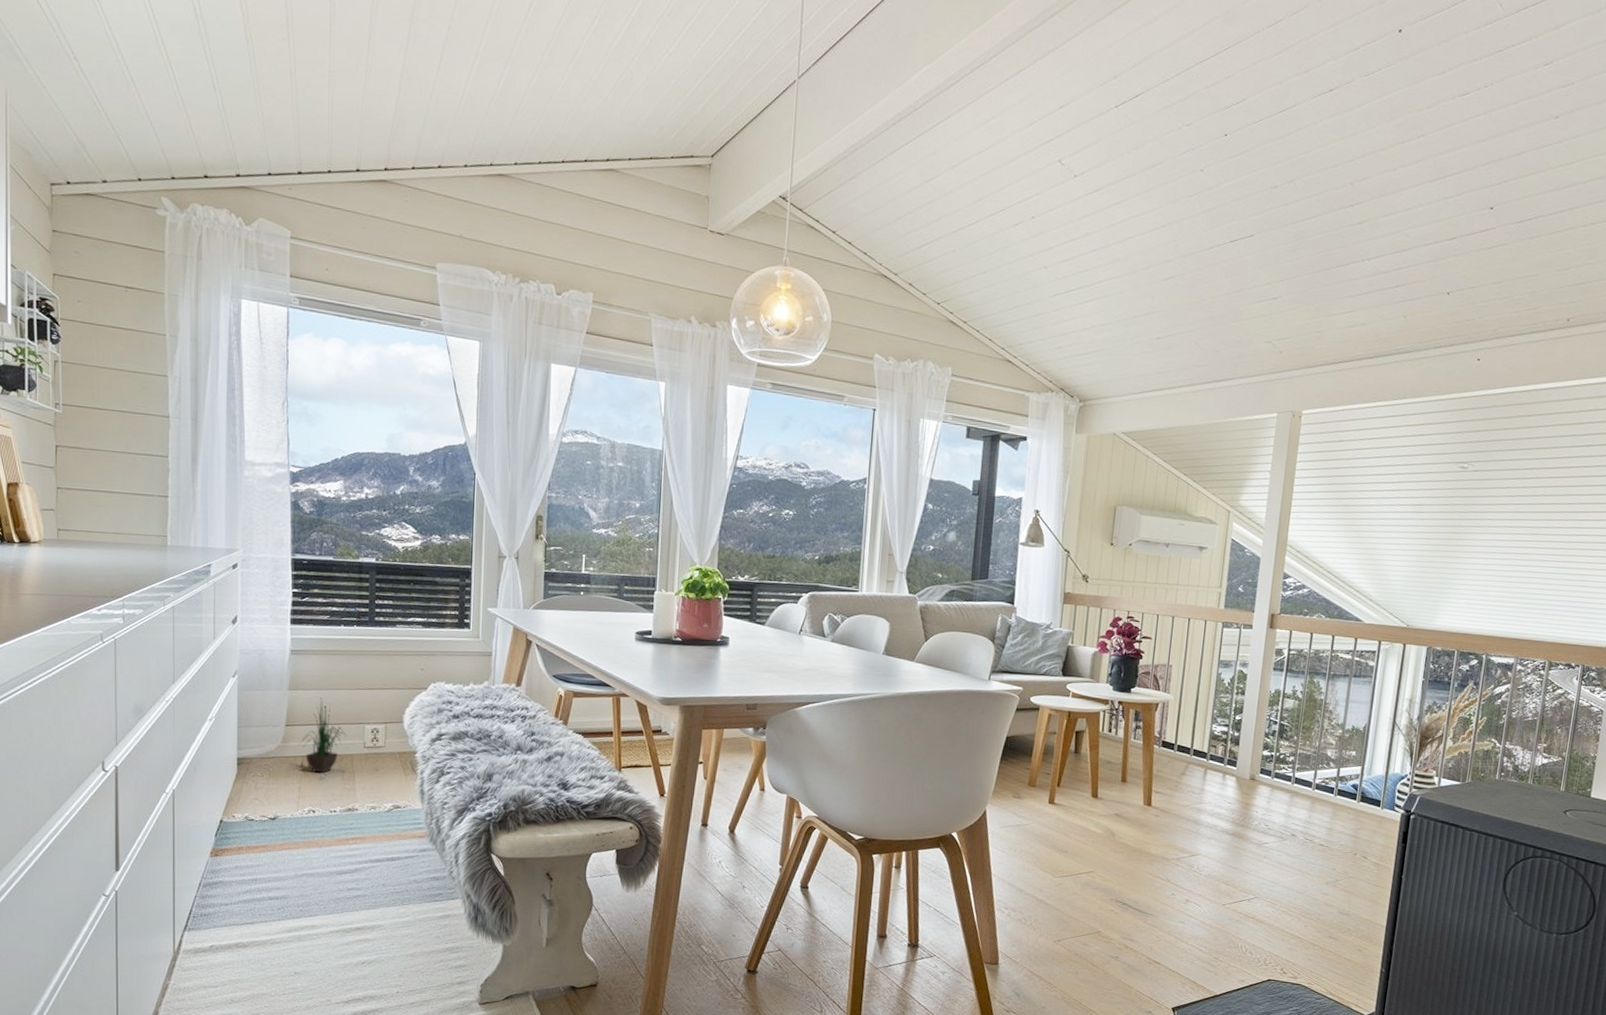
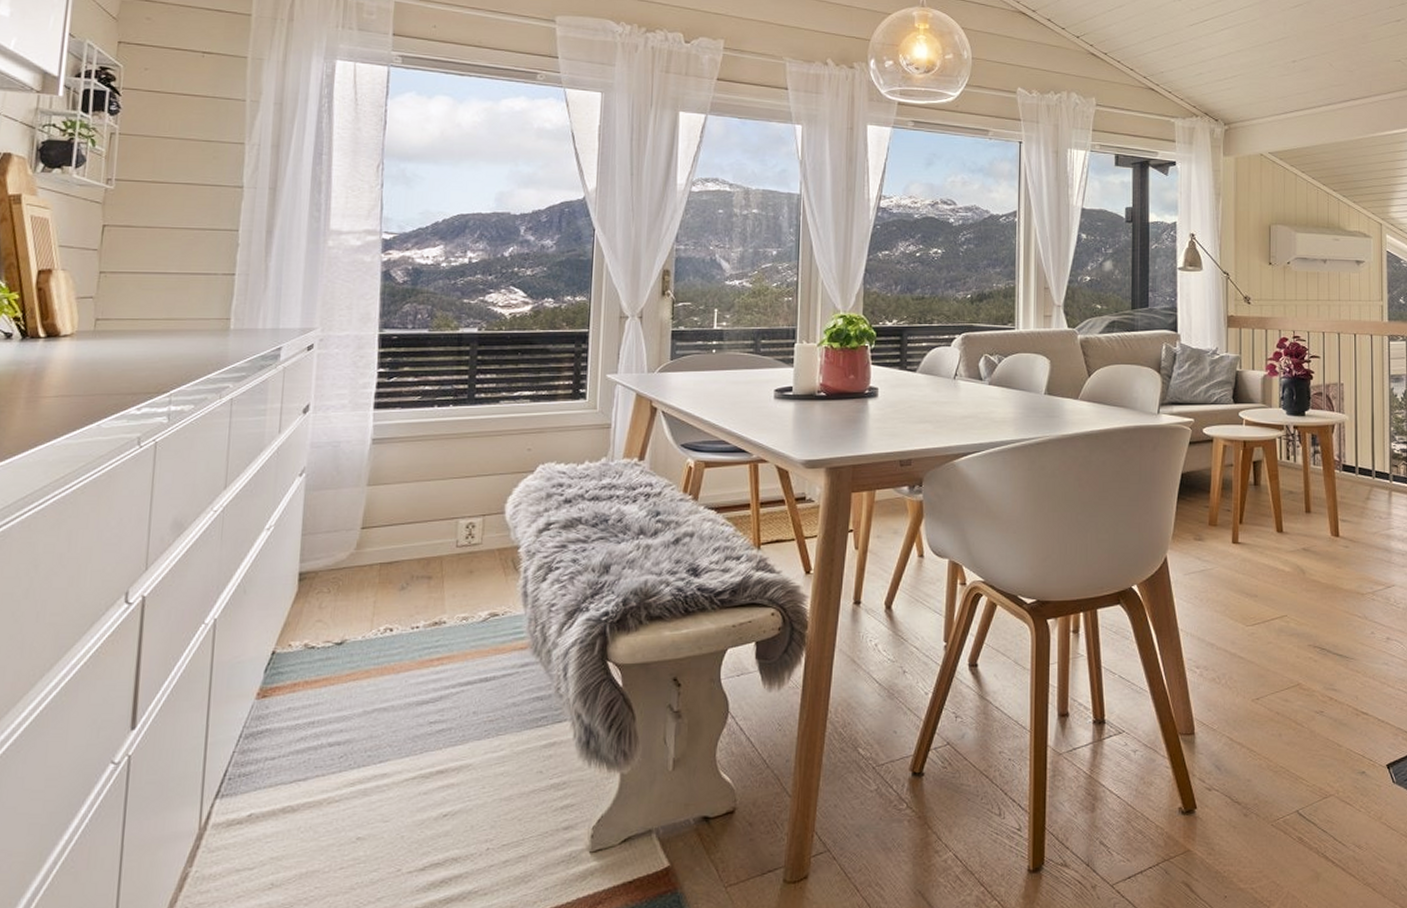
potted plant: present [301,697,346,773] -> none [380,491,436,582]

